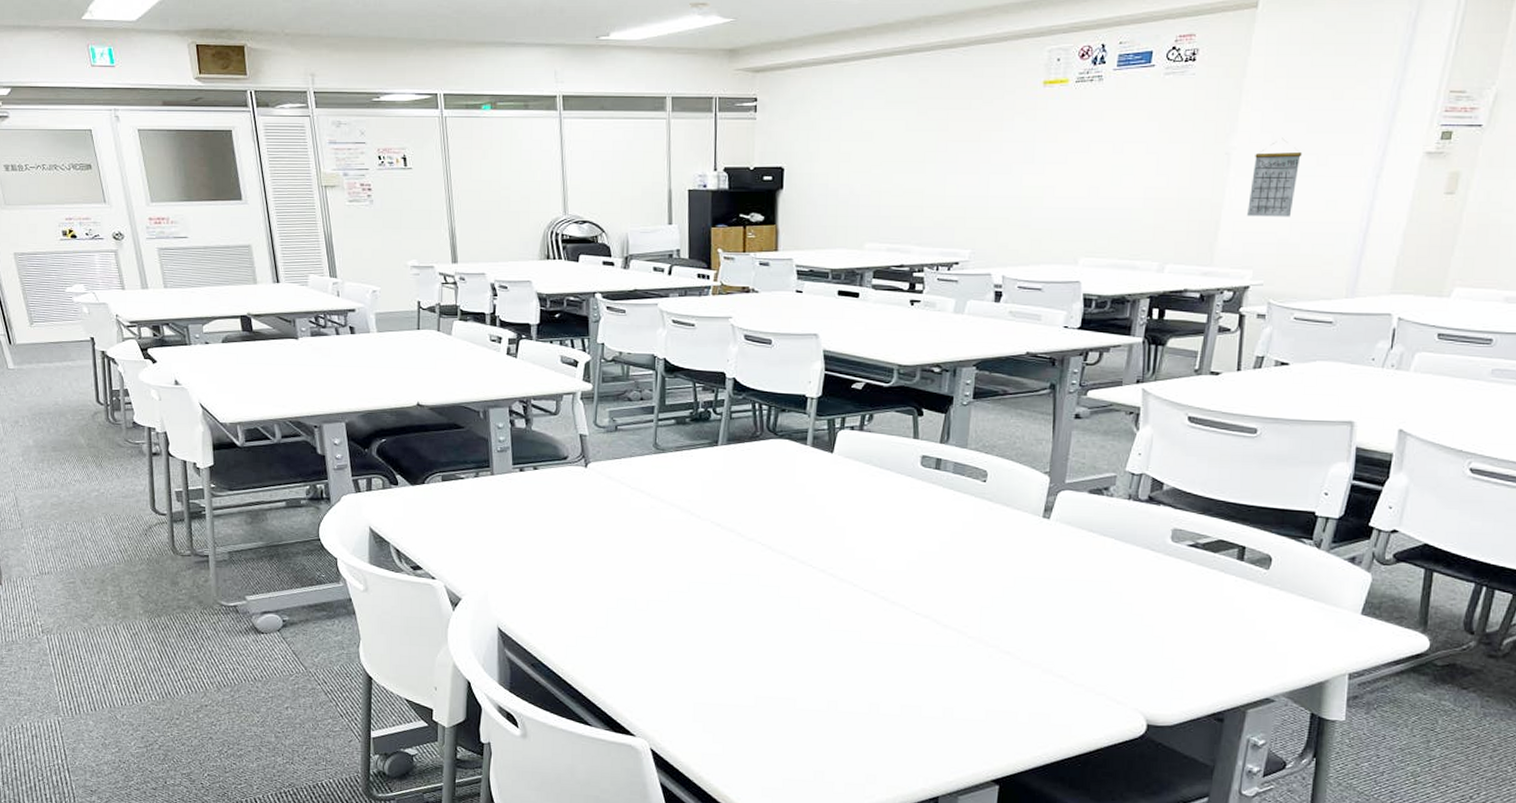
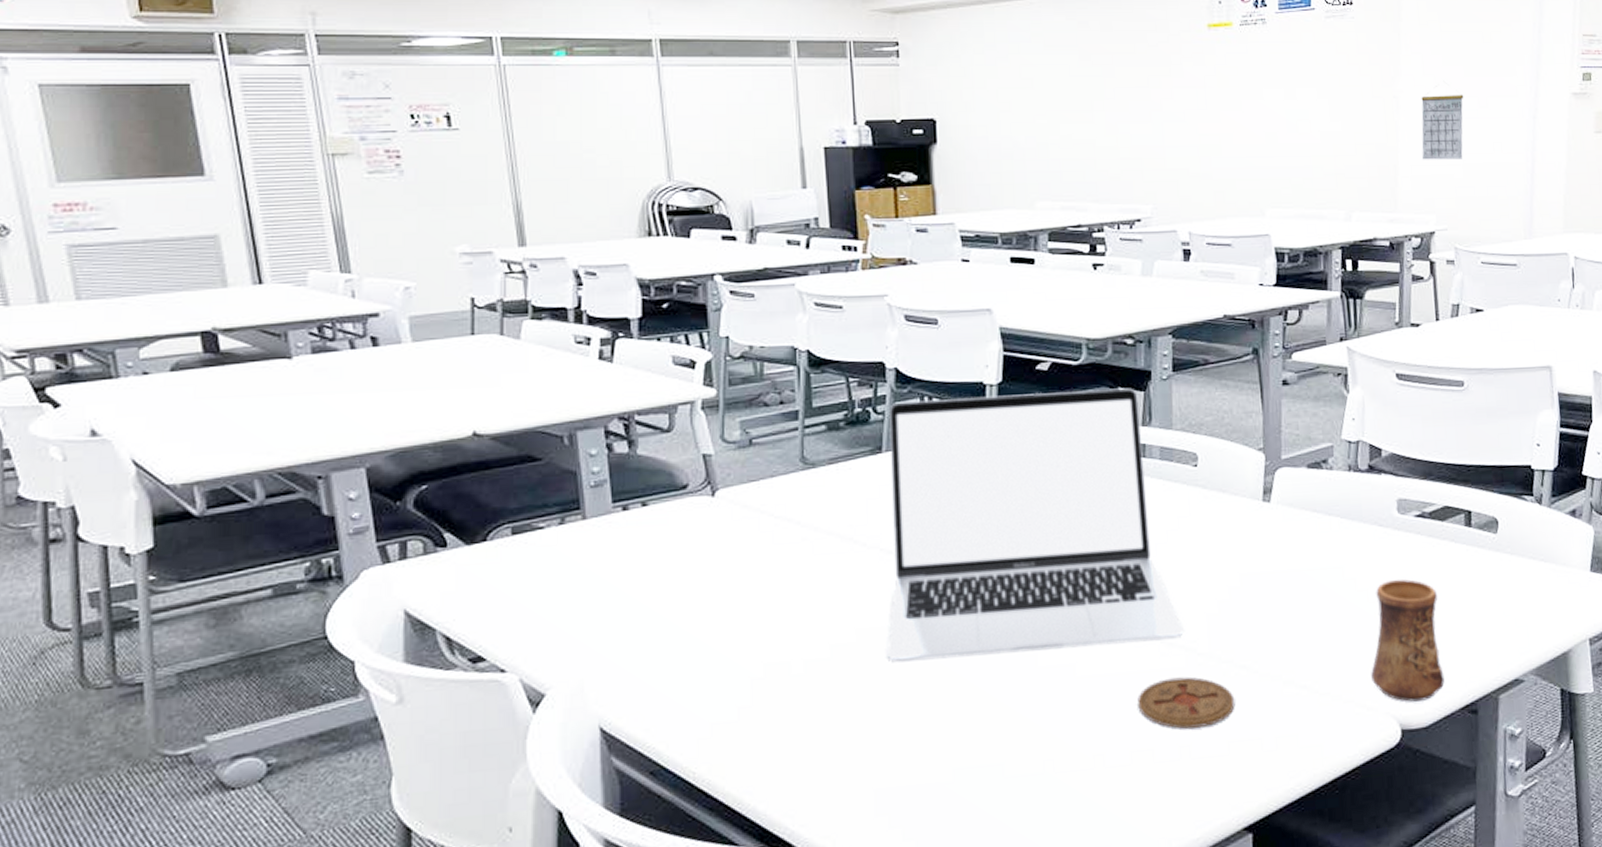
laptop: none [710,406,958,621] -> present [886,388,1184,661]
coaster: none [911,653,997,696] -> present [1137,676,1235,729]
cup: none [1125,597,1199,704] -> present [1371,579,1445,702]

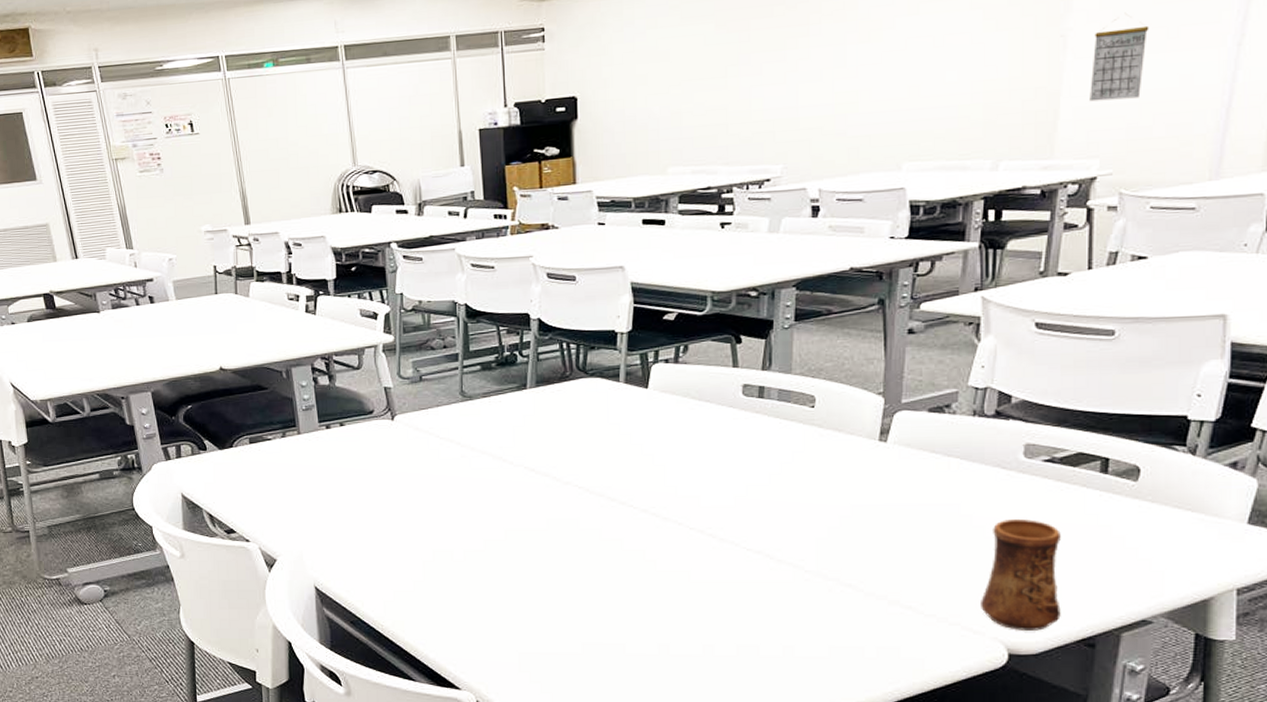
laptop: present [886,388,1184,661] -> none [529,336,793,556]
coaster: present [1137,676,1235,729] -> none [746,589,839,632]

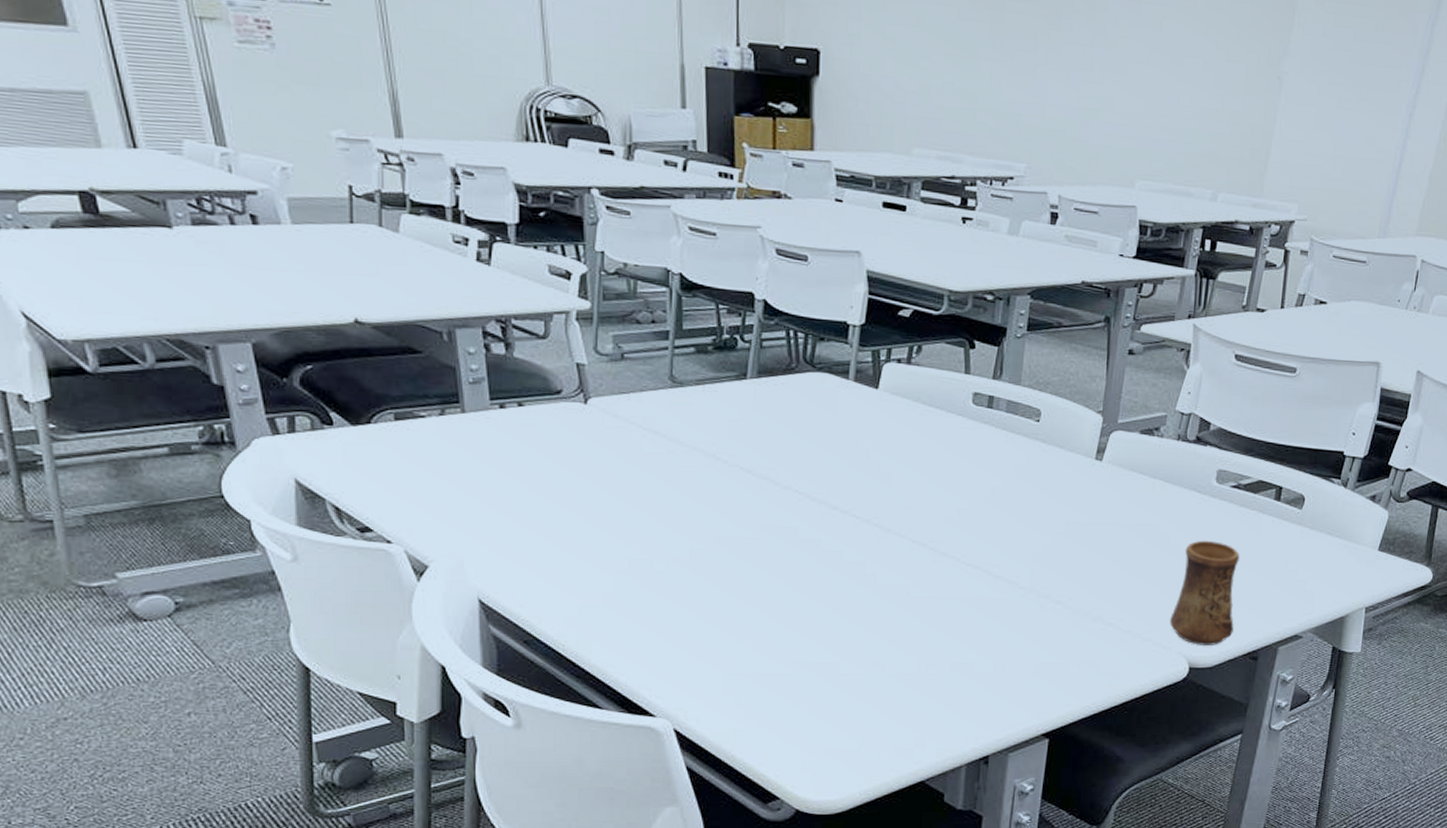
calendar: present [1090,12,1149,102] -> none [1295,66,1347,151]

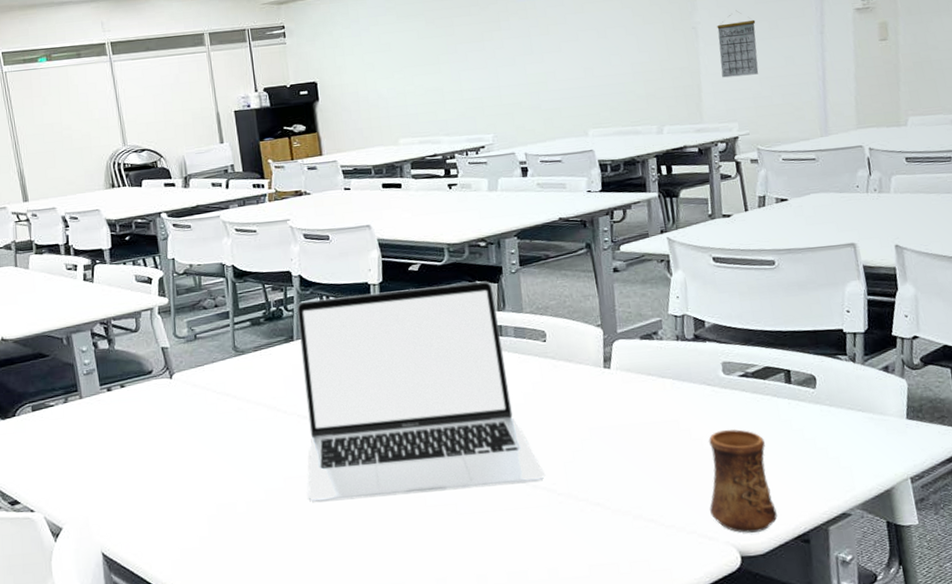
laptop: none [741,332,1010,571] -> present [297,281,545,501]
calendar: none [1295,66,1347,151] -> present [717,10,759,78]

